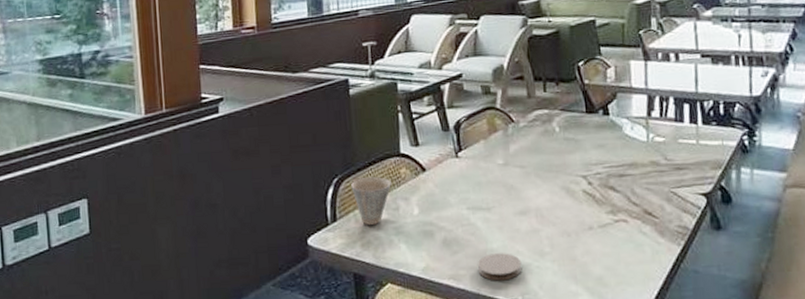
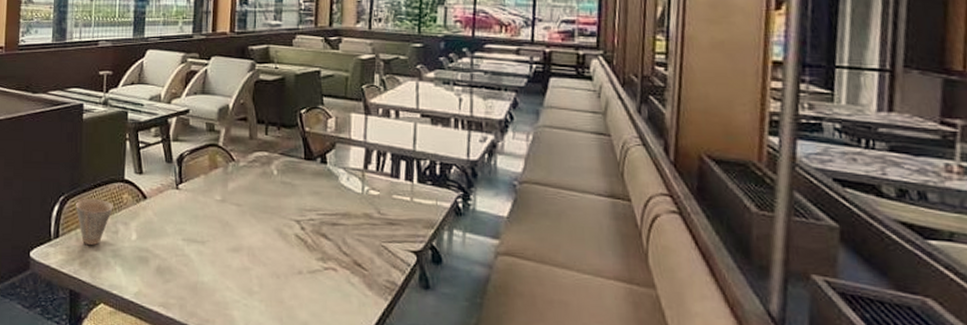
coaster: present [477,253,522,281] -> none [187,286,230,315]

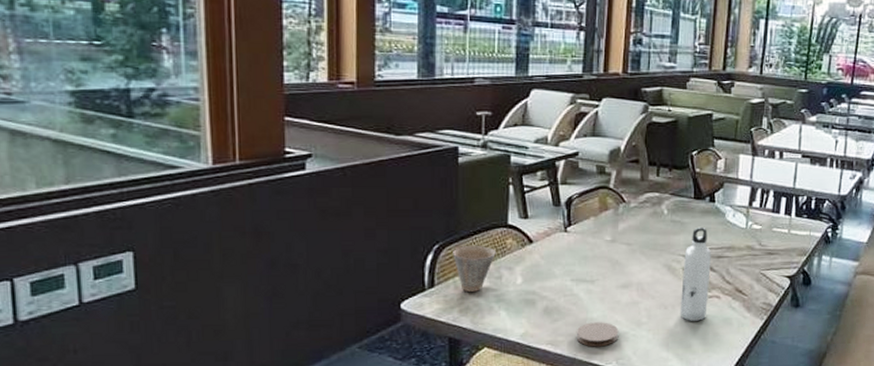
coaster: none [187,286,230,315] -> present [576,322,619,347]
water bottle: none [293,189,326,295] -> present [680,226,712,321]

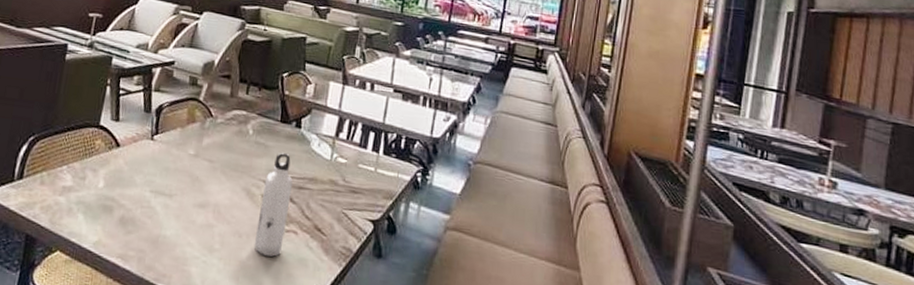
cup: present [453,245,496,293] -> none [44,141,84,190]
coaster: present [576,322,619,347] -> none [146,240,190,270]

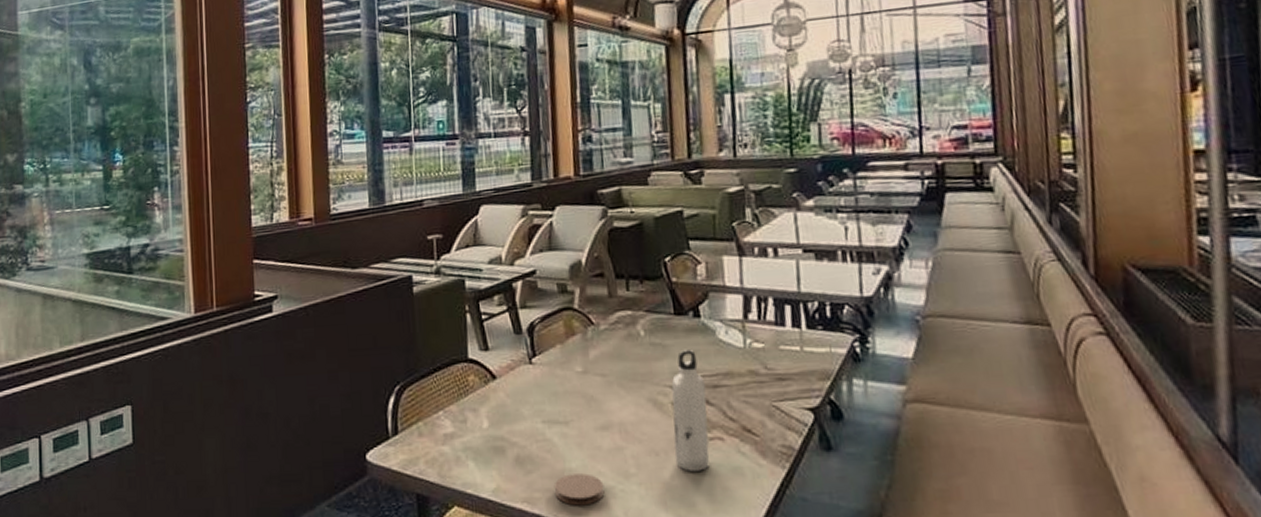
coaster: none [146,240,190,270] -> present [554,473,605,506]

